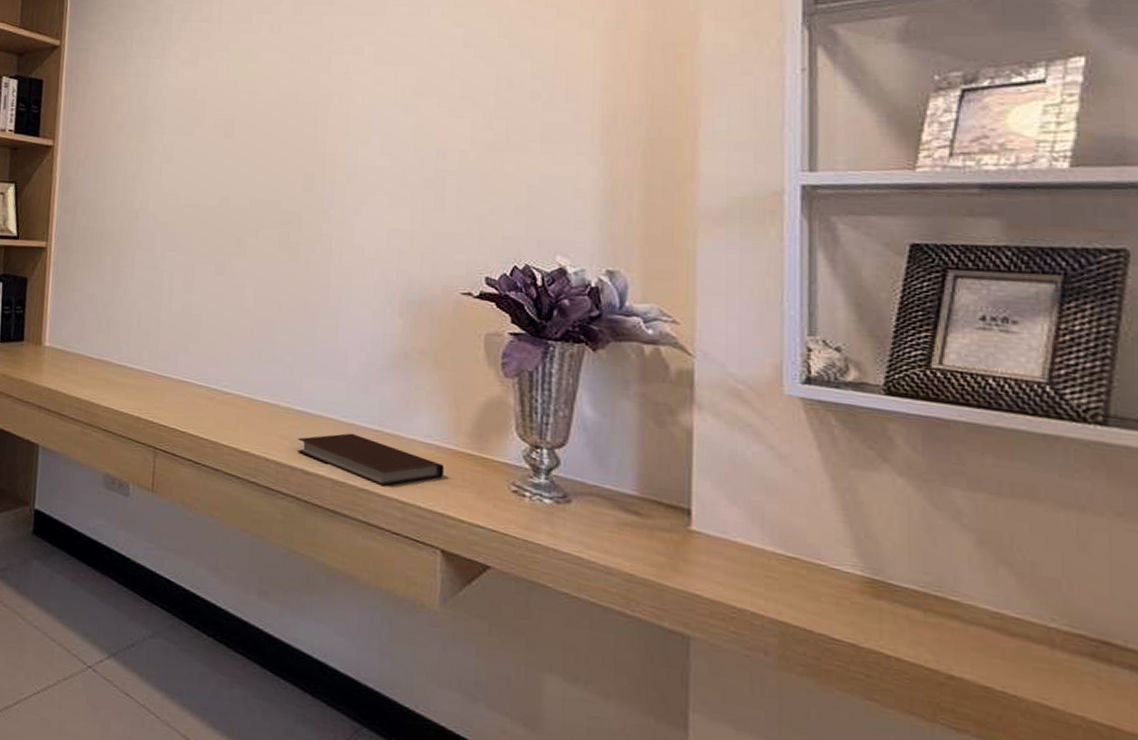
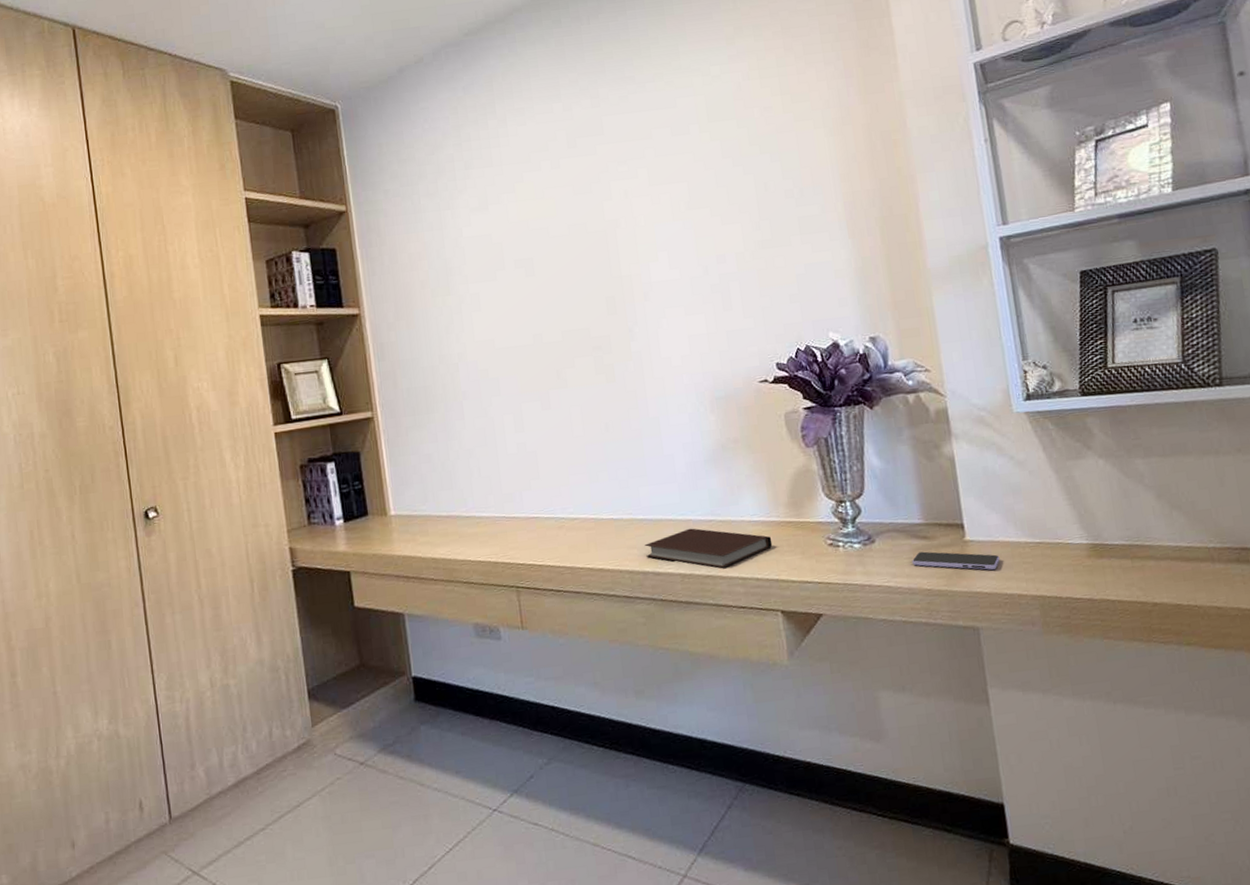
smartphone: none [614,528,734,574] -> present [911,551,1000,570]

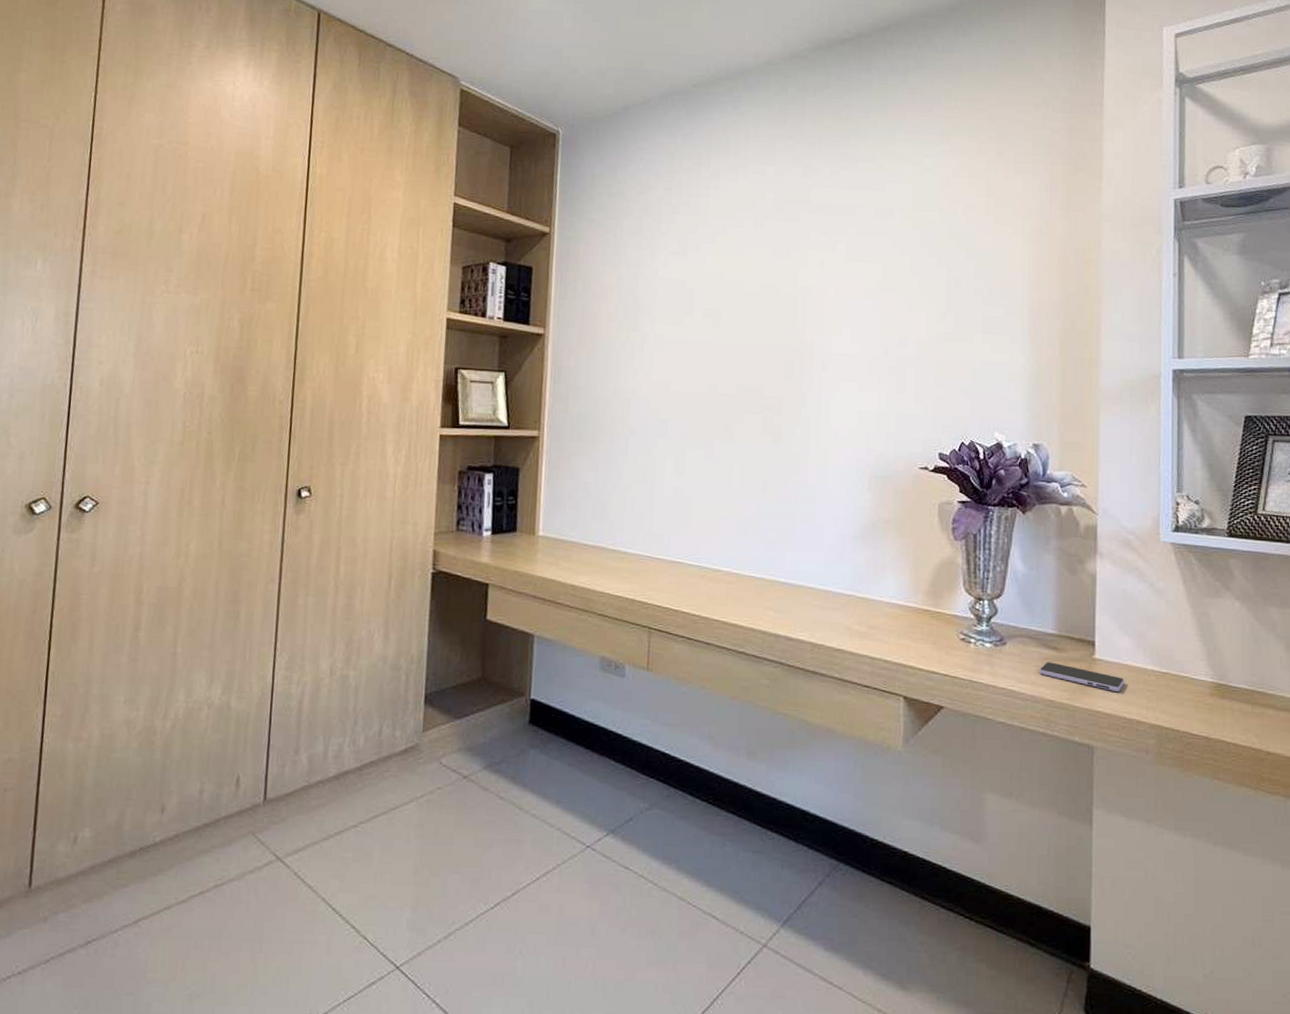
notebook: present [645,528,773,569] -> none [781,599,906,645]

